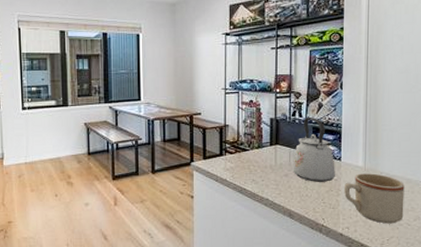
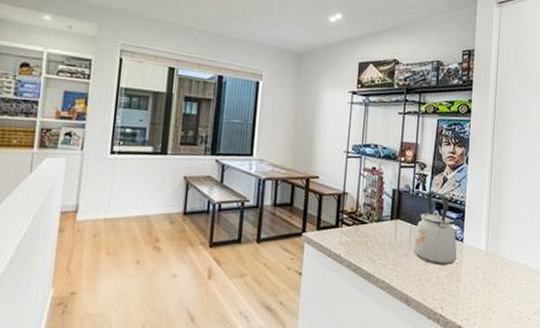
mug: present [344,173,405,224] -> none [465,258,526,317]

